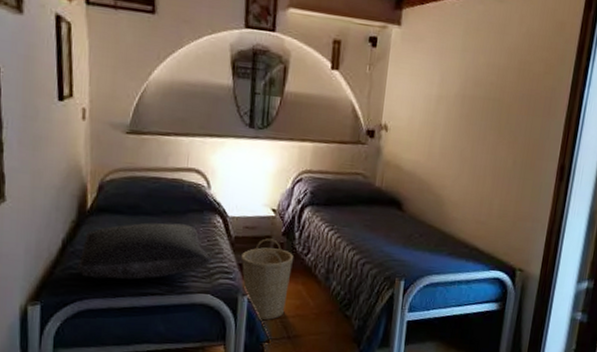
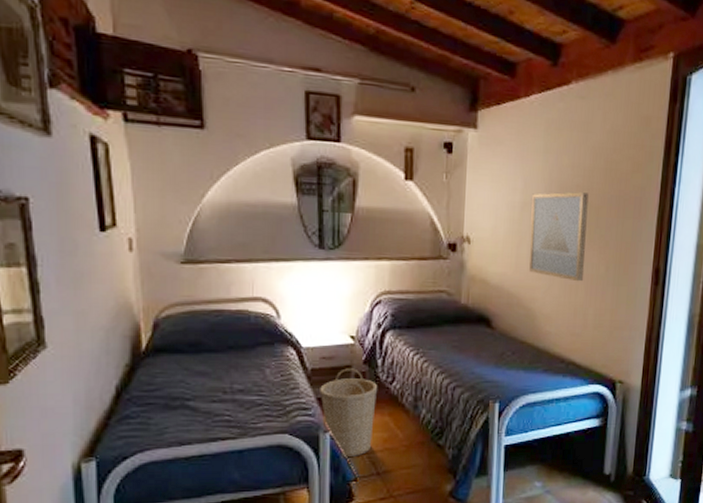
pillow: present [77,223,213,280] -> none [135,359,288,426]
wall art: none [441,88,502,173] -> present [529,192,589,282]

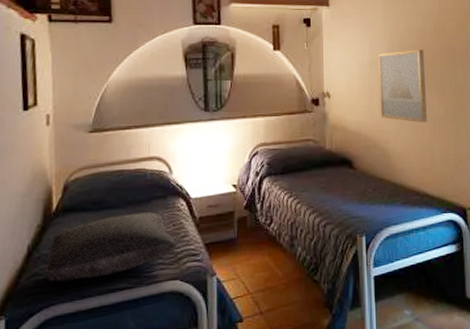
pillow: none [135,359,288,426] -> present [43,212,179,282]
basket: present [320,368,378,458] -> none [207,214,258,300]

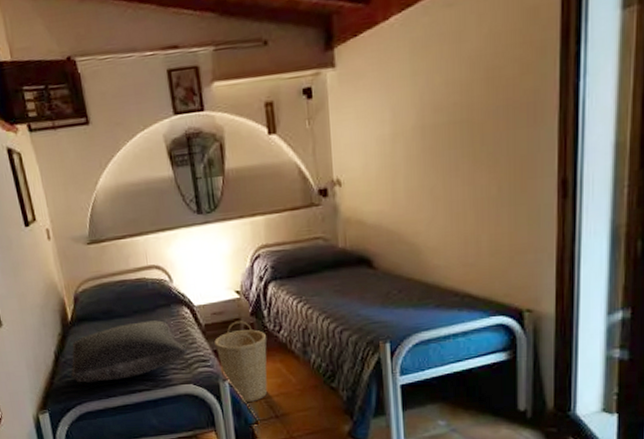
basket: none [207,214,258,300] -> present [214,321,268,403]
wall art: present [378,50,428,123] -> none [403,109,473,208]

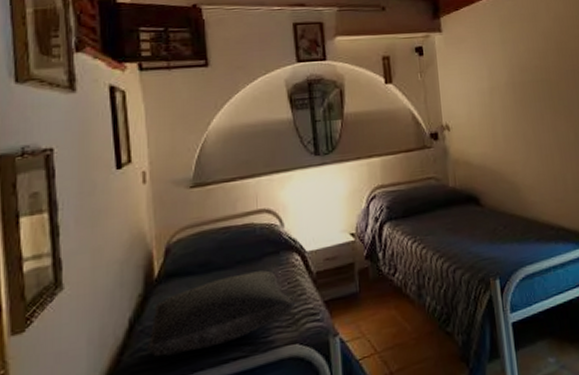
basket: present [214,321,268,403] -> none [326,265,382,361]

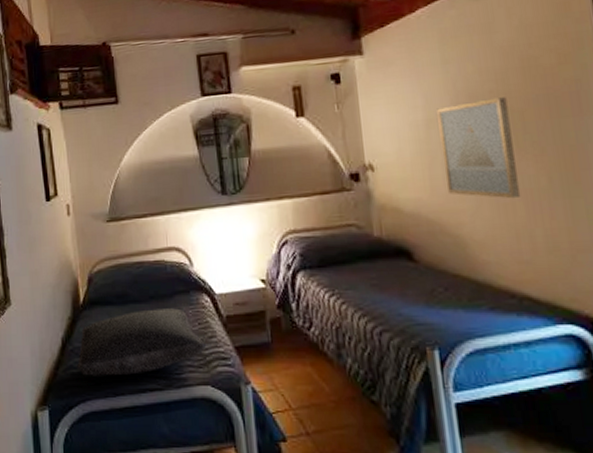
wall art: none [498,71,557,151] -> present [437,97,521,199]

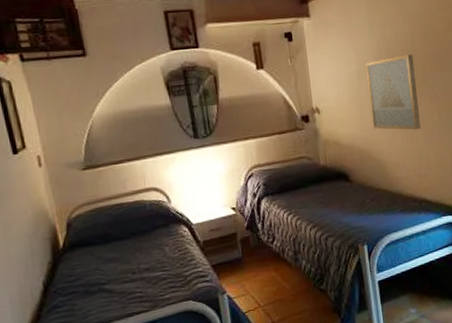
pillow: present [77,308,207,376] -> none [62,240,187,312]

